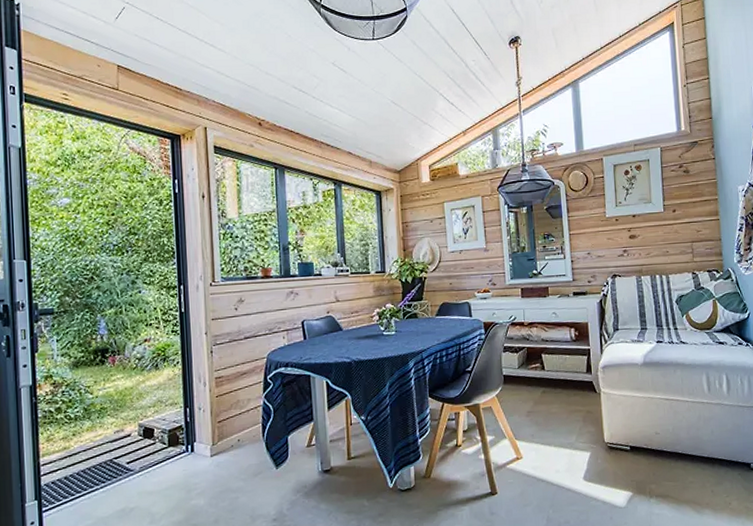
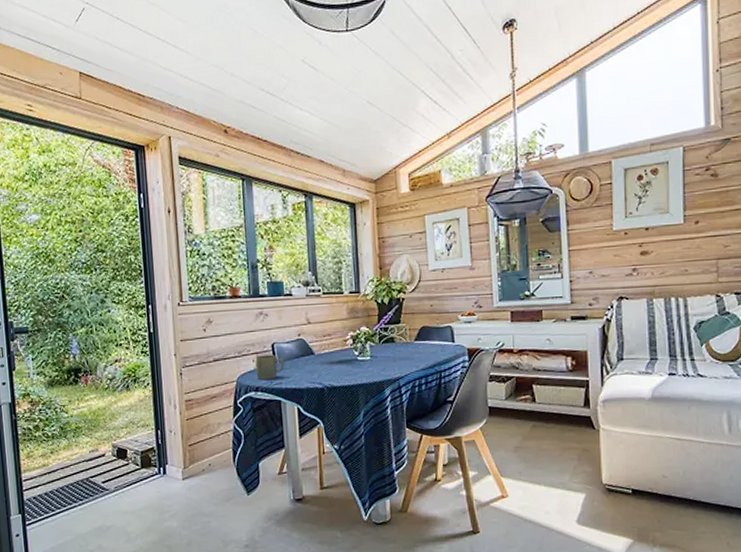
mug: none [285,331,313,356] -> present [255,354,284,380]

